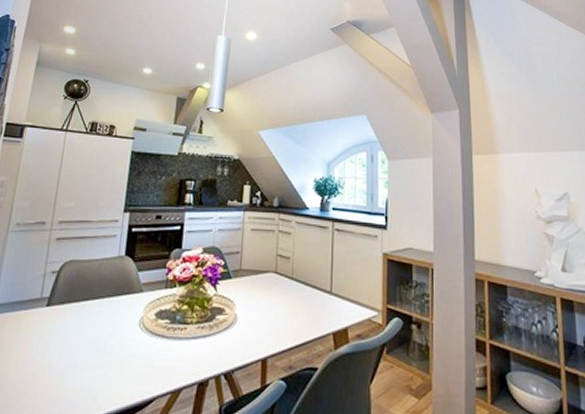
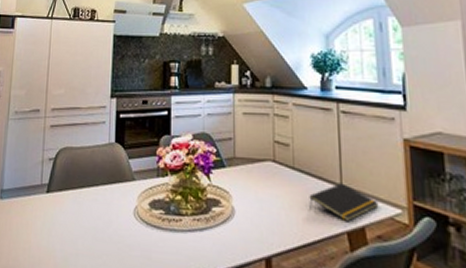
notepad: none [303,291,360,324] -> present [309,183,379,223]

